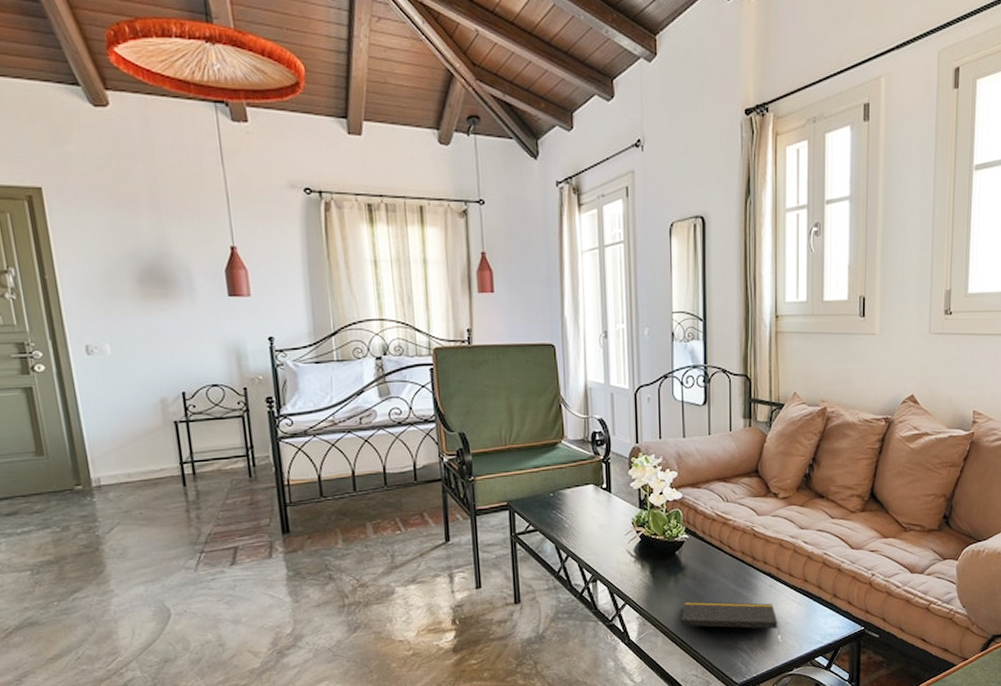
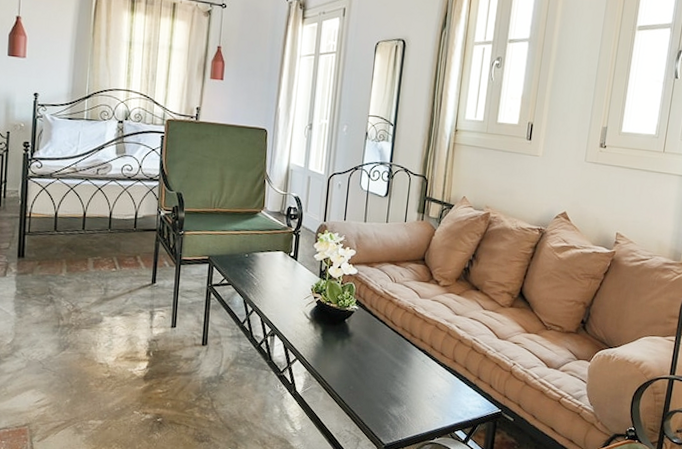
notepad: present [680,601,779,635] -> none [341,365,427,406]

